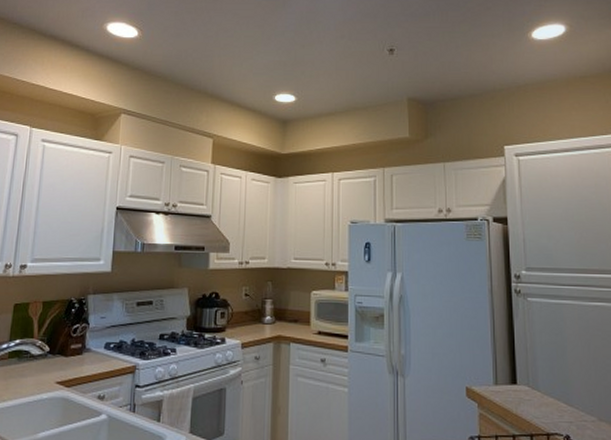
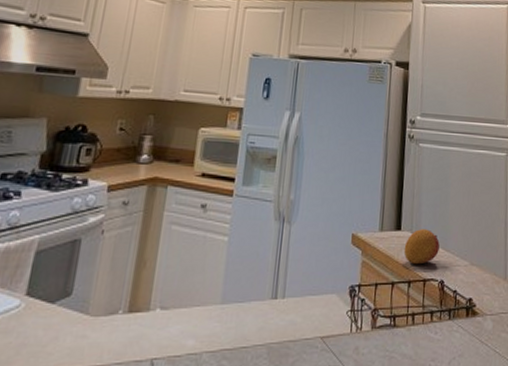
fruit: none [522,383,561,419] -> present [404,229,440,265]

